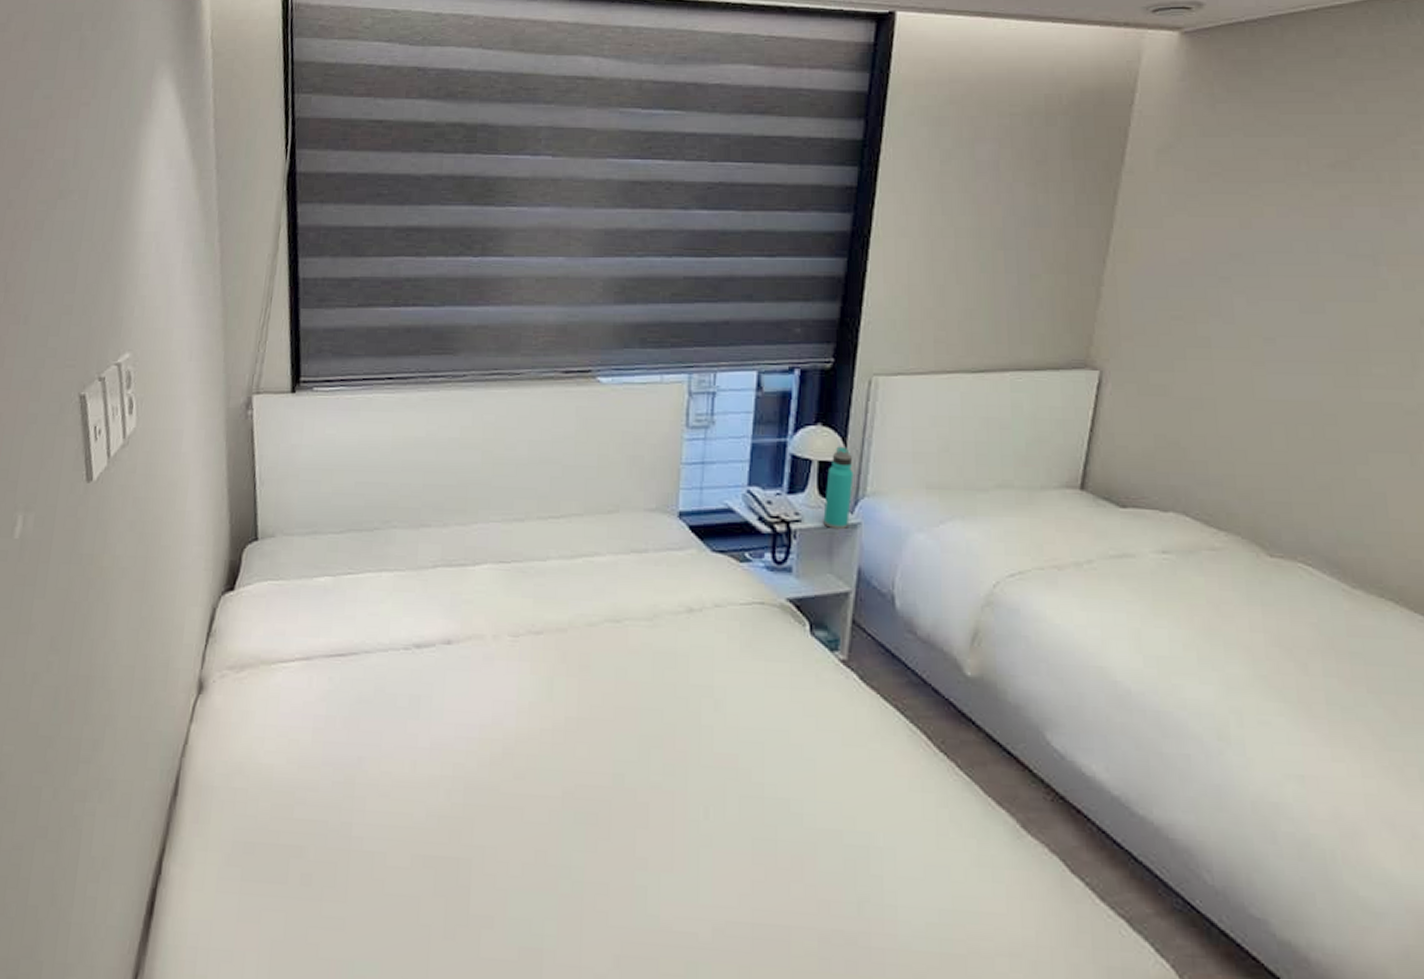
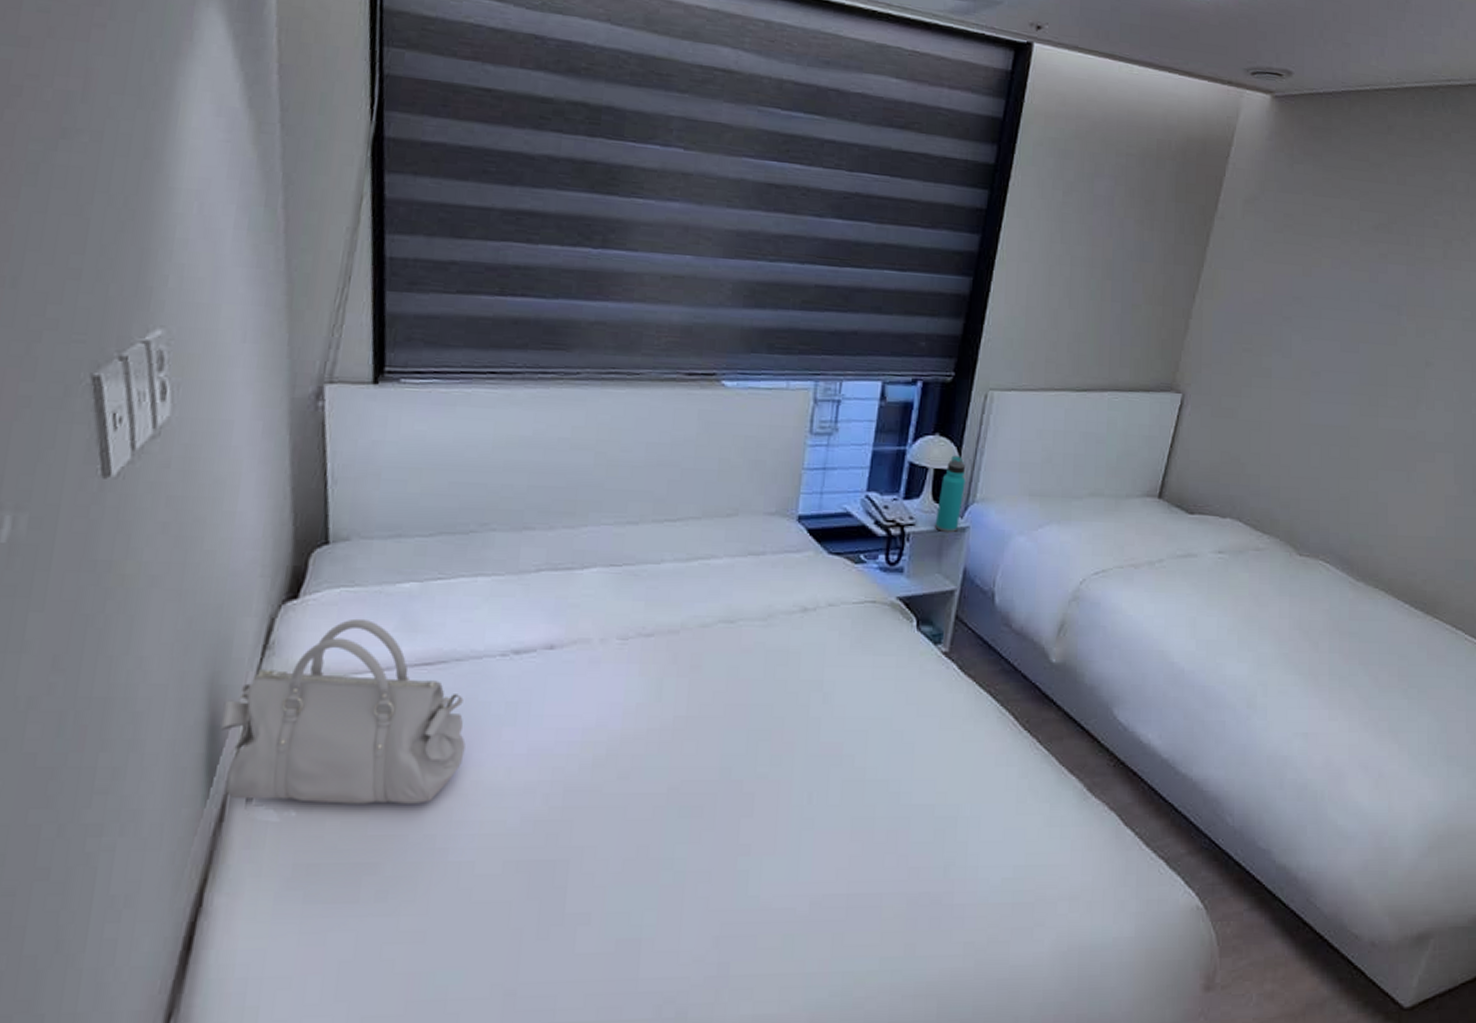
shoulder bag: none [174,610,375,791] -> present [220,618,466,804]

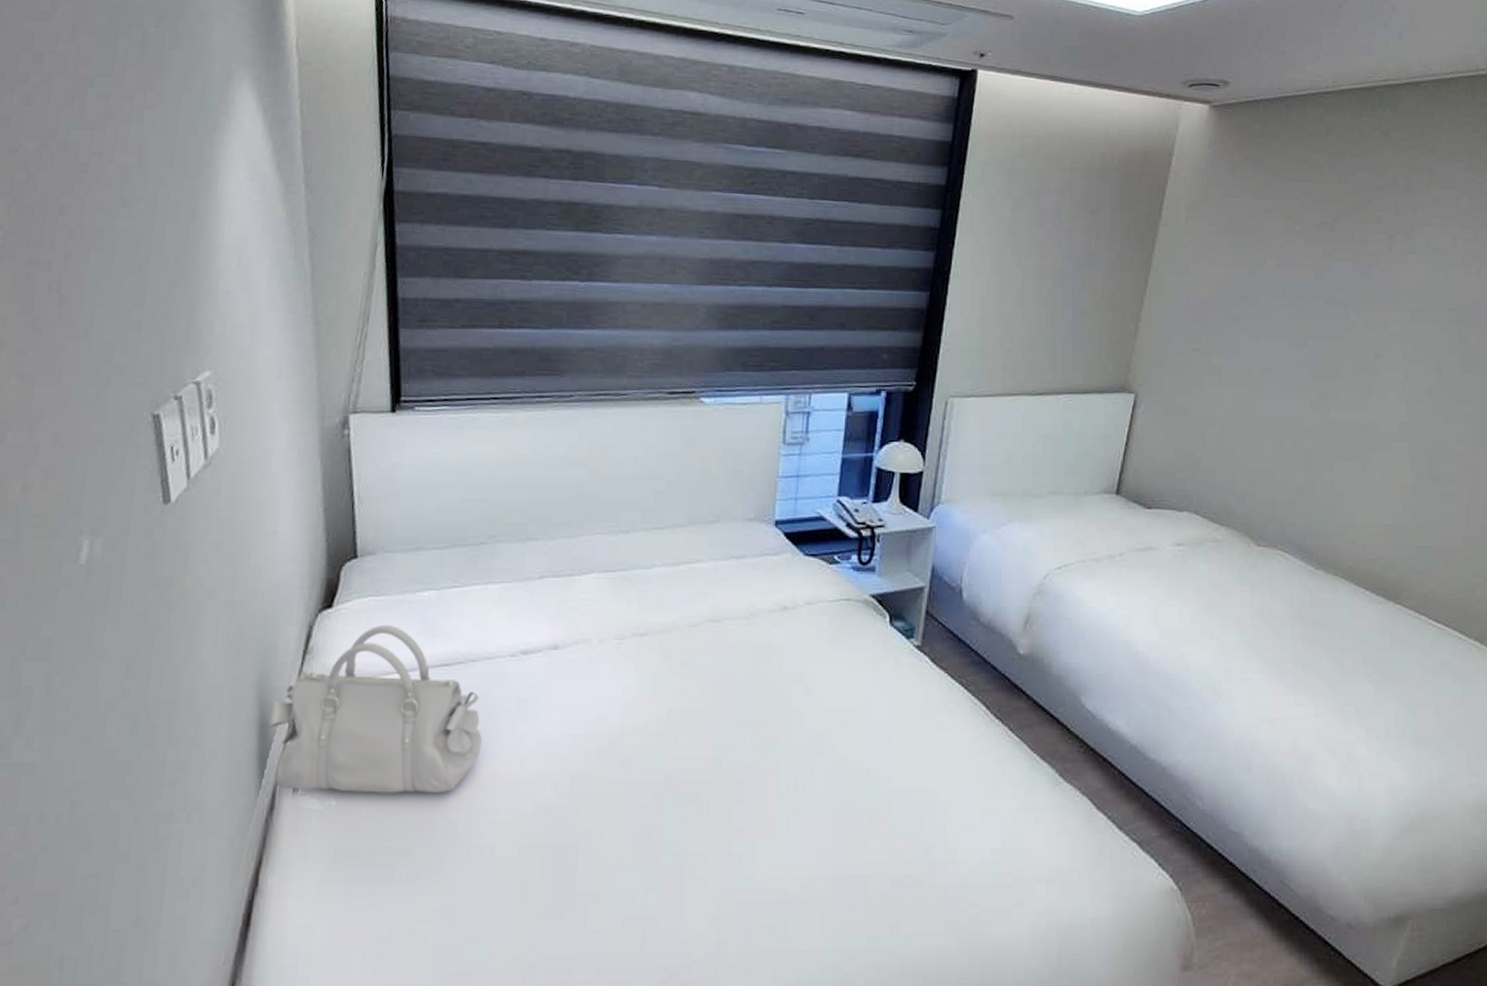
water bottle: present [935,455,966,533] -> none [903,460,930,533]

